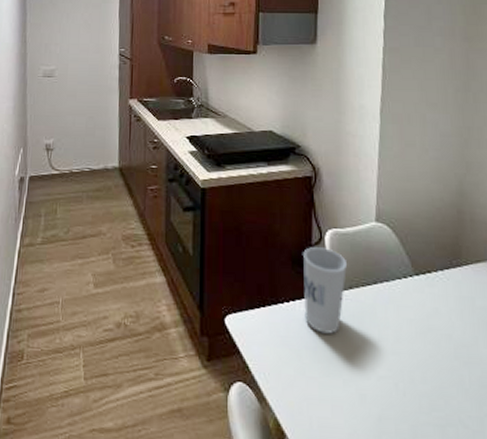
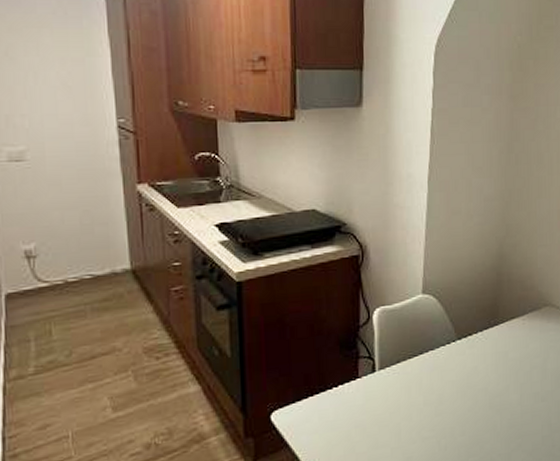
cup: present [303,247,347,334] -> none [351,327,394,410]

